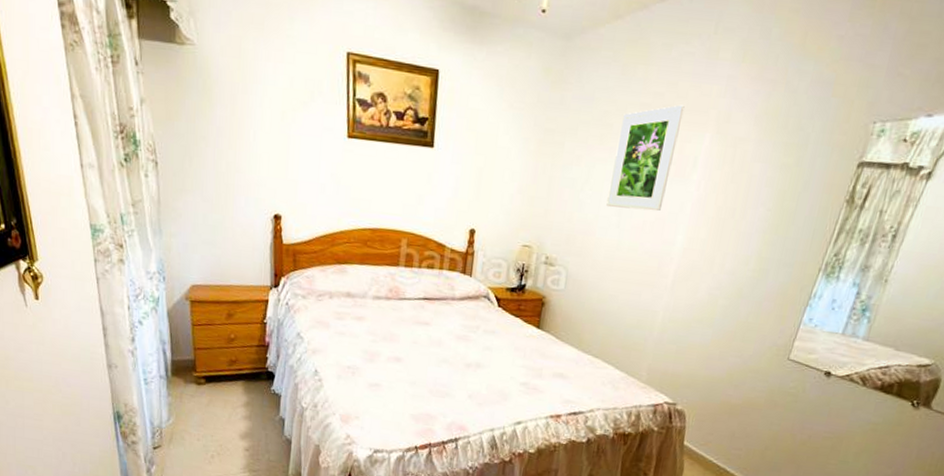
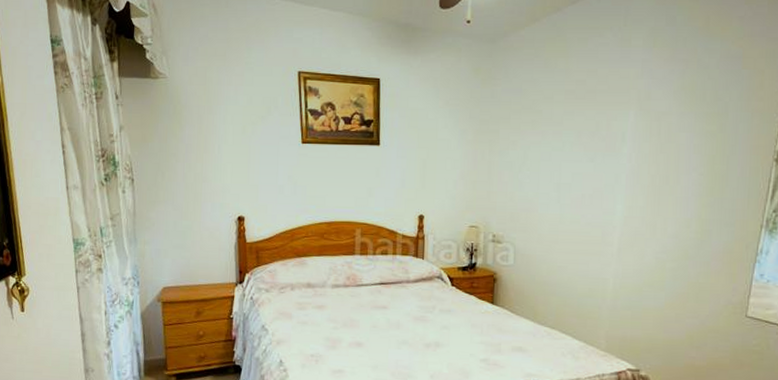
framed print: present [606,104,685,211] -> none [545,88,606,185]

